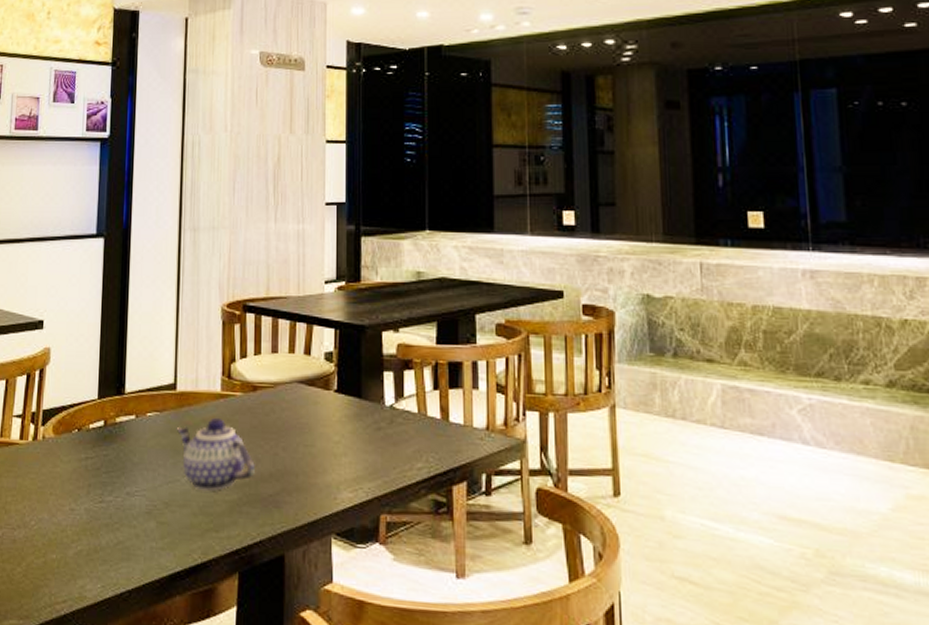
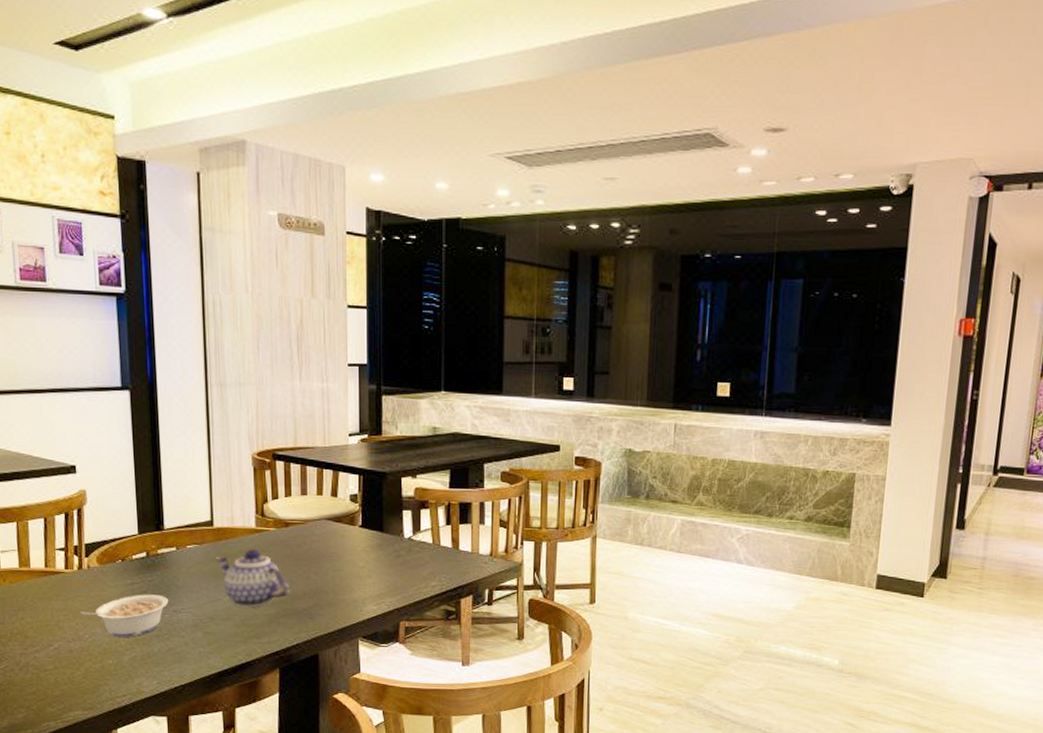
legume: none [29,471,123,526] -> present [80,594,169,637]

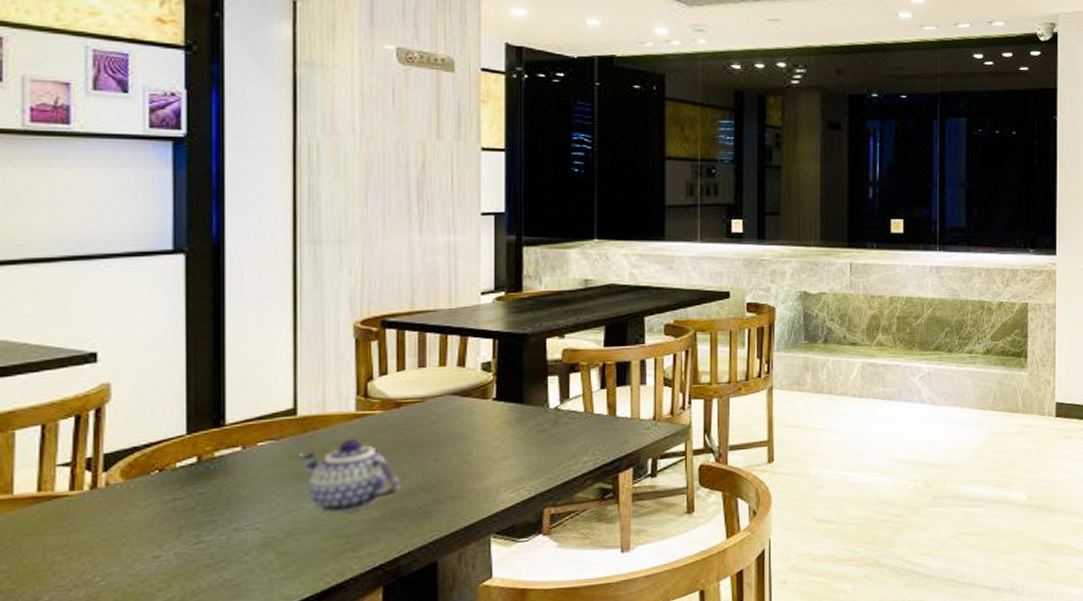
legume: present [80,594,169,637] -> none [90,510,228,575]

